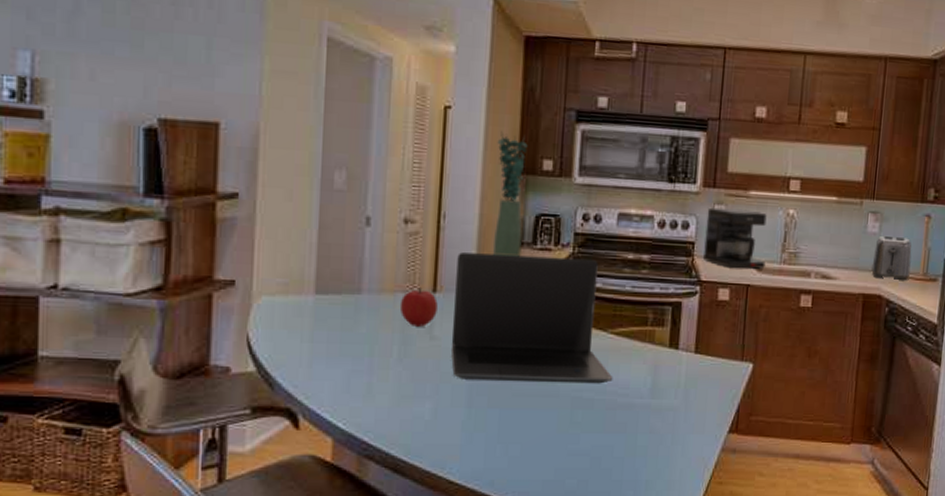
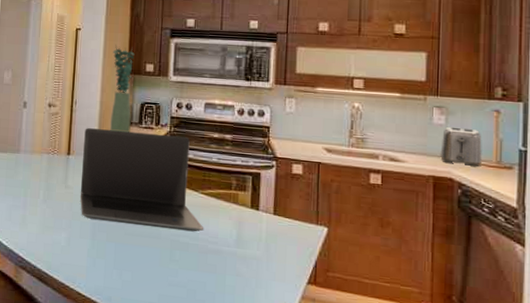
fruit: present [399,288,438,327] -> none [45,151,71,179]
coffee maker: present [703,207,767,269] -> none [278,100,335,150]

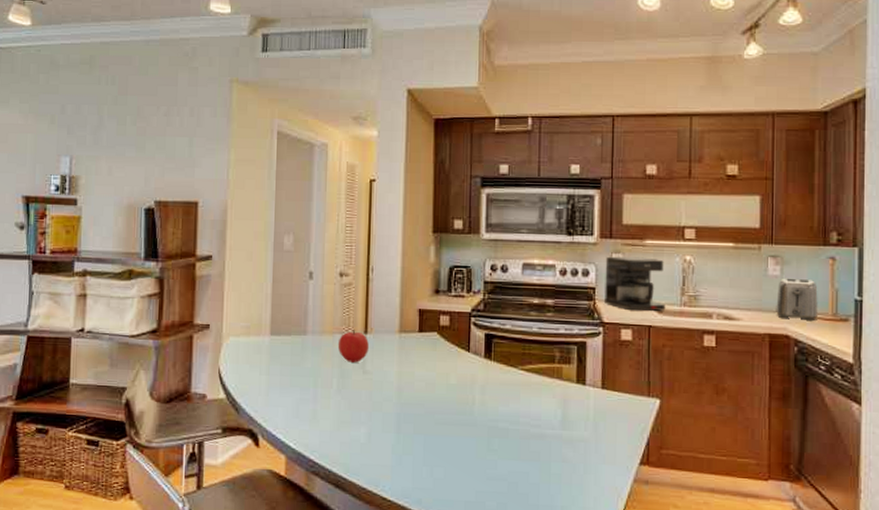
fruit: none [45,151,71,179] -> present [337,330,369,363]
laptop computer: present [80,128,204,232] -> none [381,300,525,415]
vase: present [110,45,135,133] -> none [414,198,440,303]
coffee maker: none [278,100,335,150] -> present [605,256,666,311]

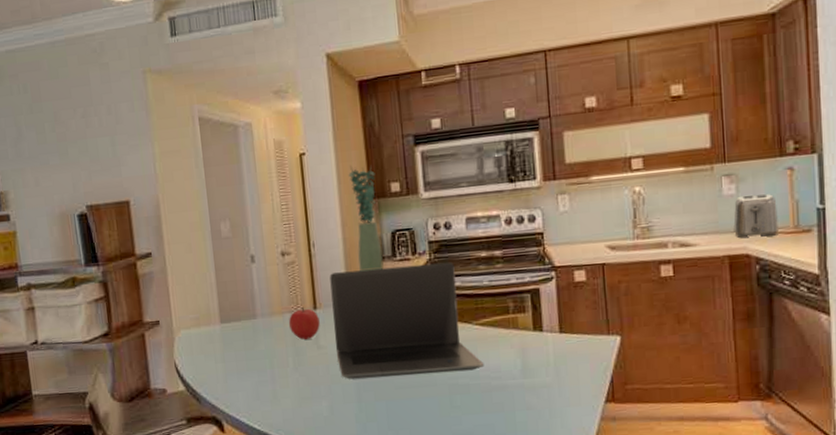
laptop computer: none [381,300,525,415] -> present [329,261,485,379]
vase: none [414,198,440,303] -> present [348,165,384,272]
coffee maker: present [605,256,666,311] -> none [551,194,618,251]

